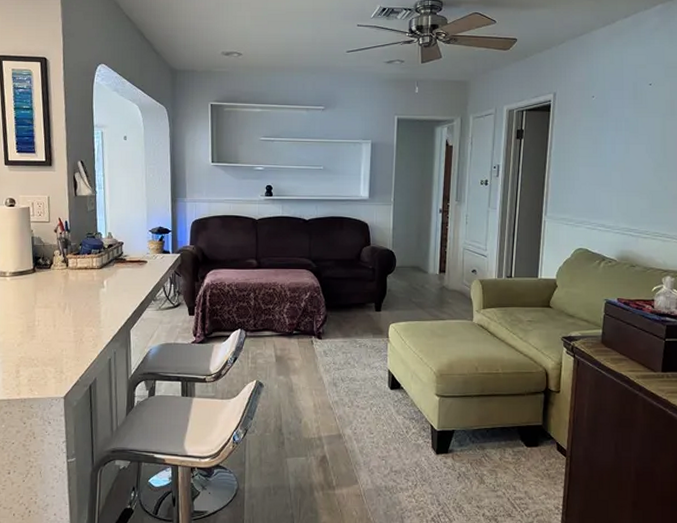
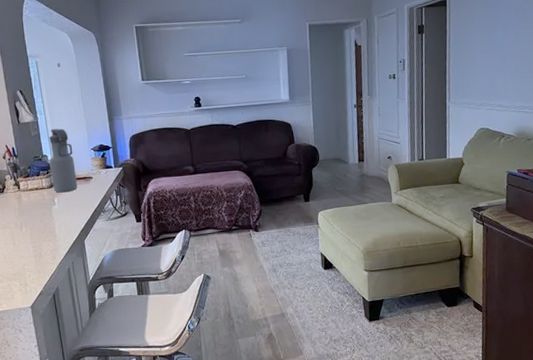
water bottle: none [102,205,131,275] -> present [49,128,78,193]

